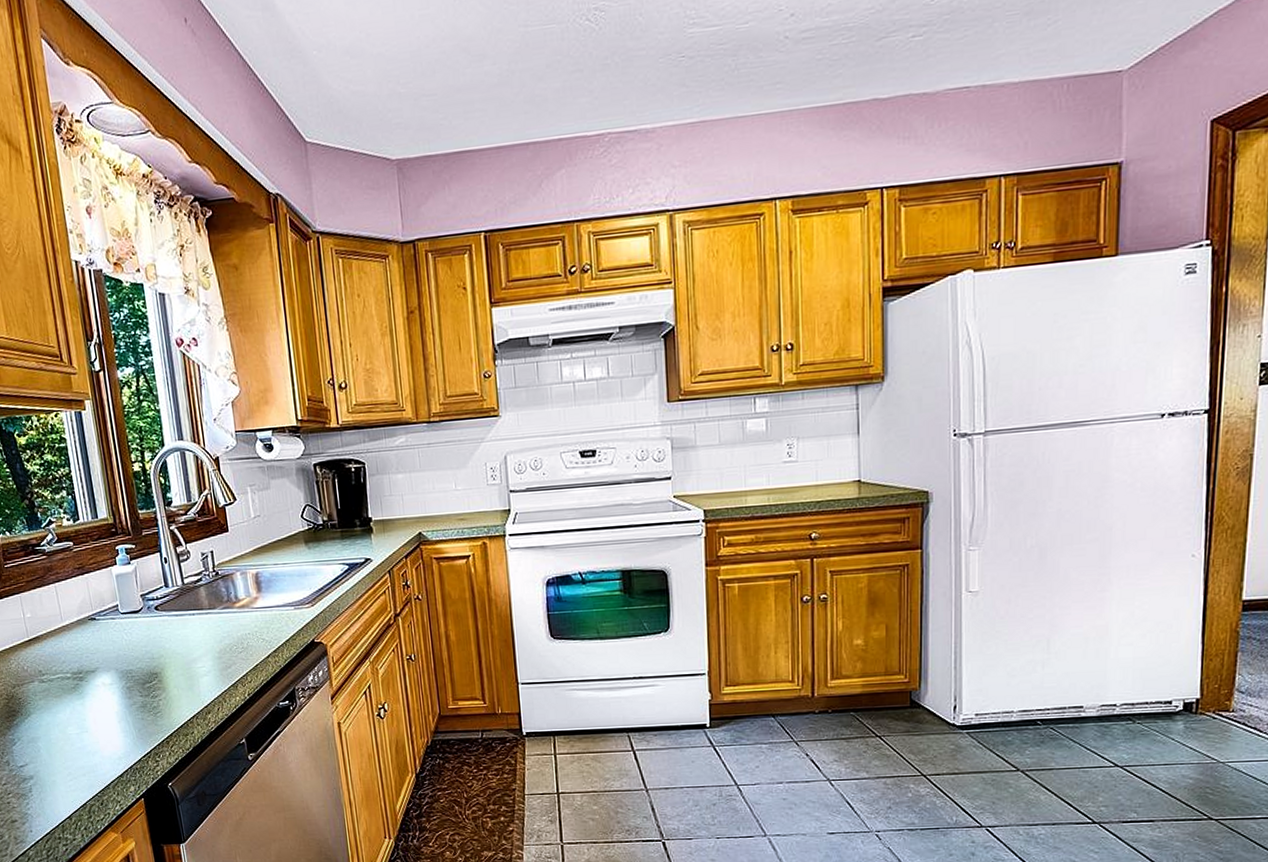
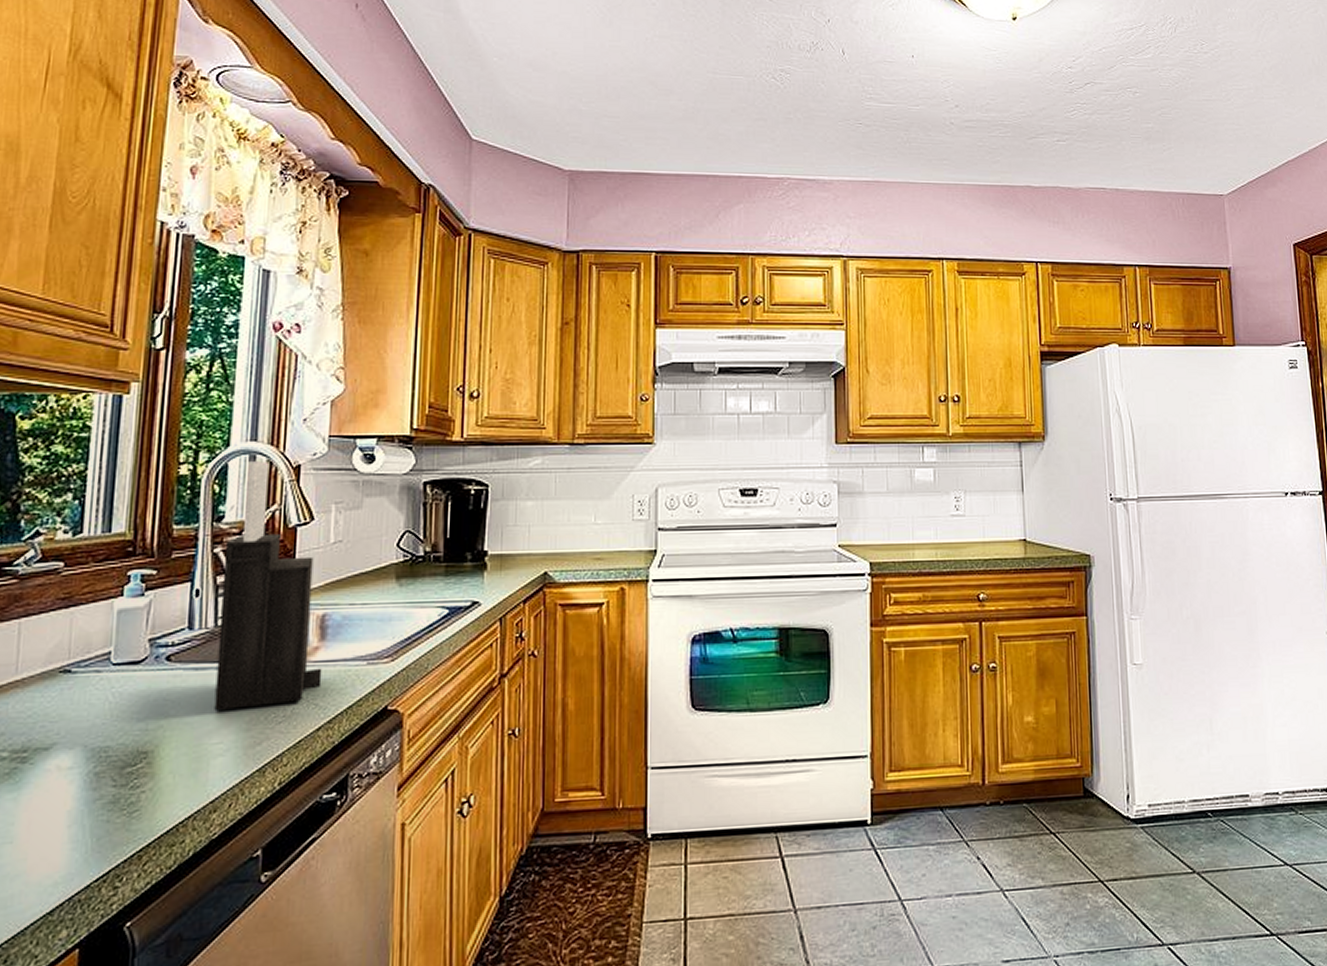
knife block: none [177,455,265,645] -> present [214,460,322,712]

